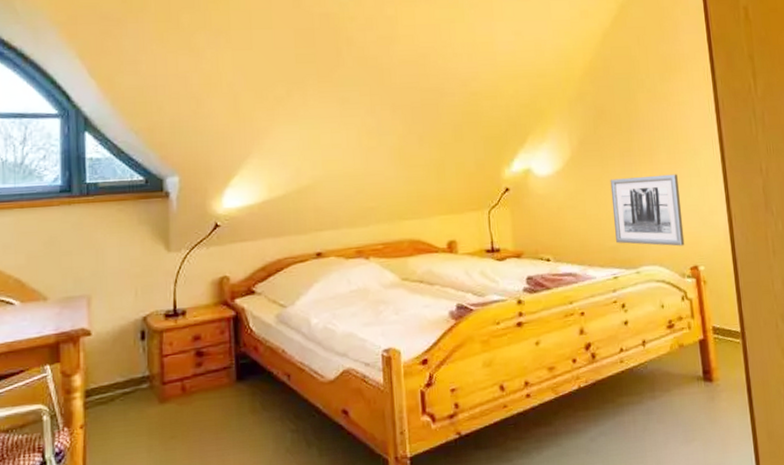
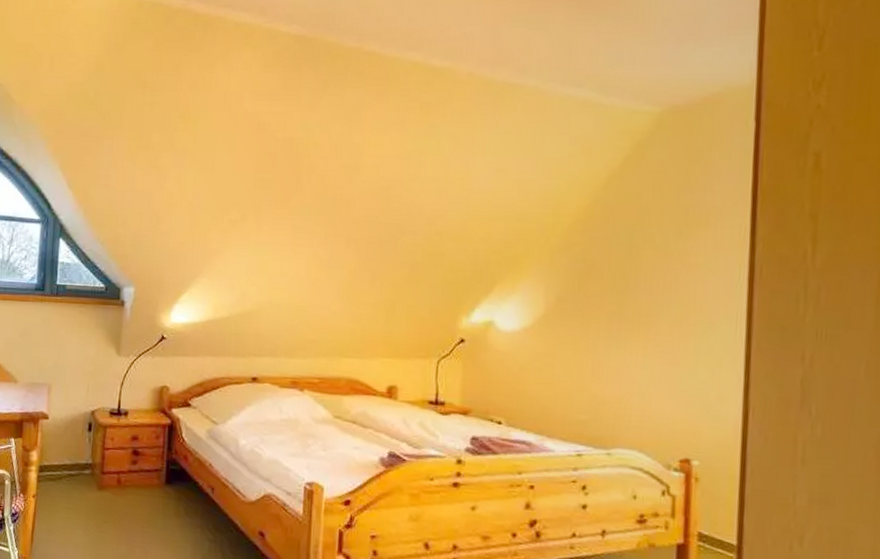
wall art: present [610,174,685,246] -> none [586,345,681,434]

